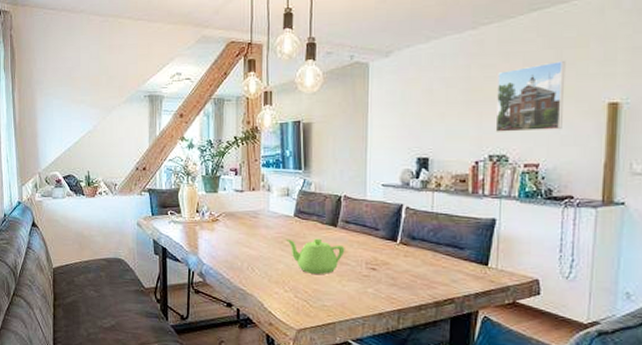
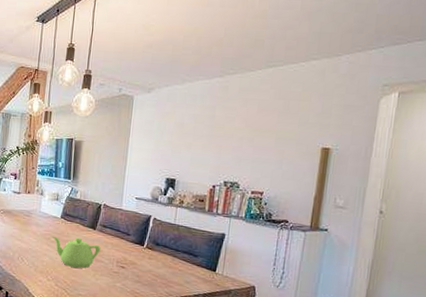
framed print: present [495,60,566,132] -> none [231,109,291,166]

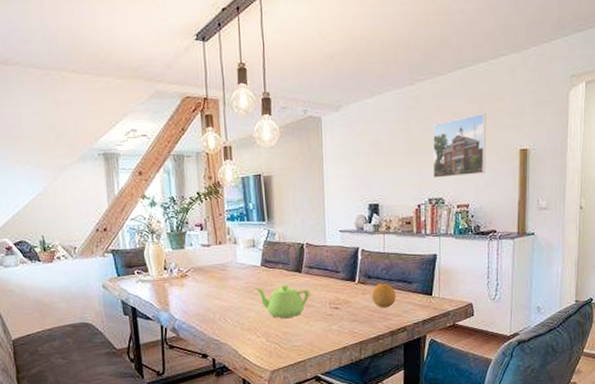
fruit: none [157,251,181,276] -> present [372,283,396,308]
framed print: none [231,109,291,166] -> present [432,112,487,178]

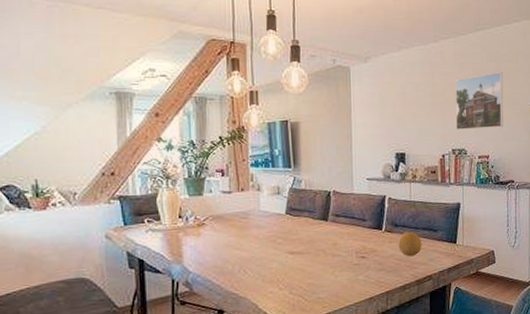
teapot: present [256,284,310,318] -> none [279,233,336,269]

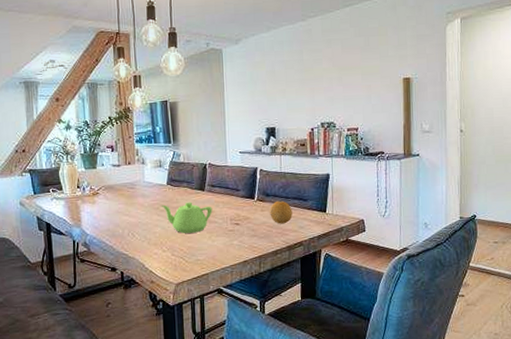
teapot: none [279,233,336,269] -> present [162,202,213,233]
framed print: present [455,71,503,130] -> none [324,45,373,104]

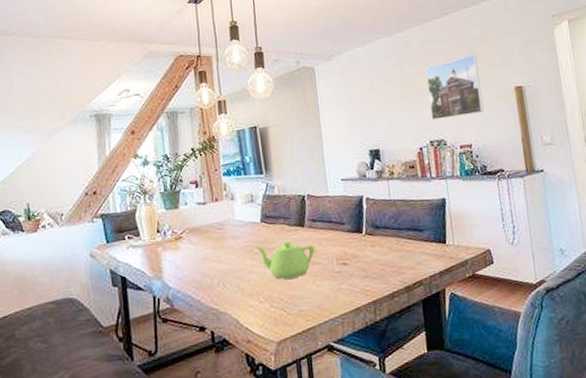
fruit: present [270,200,292,224] -> none [381,232,408,261]
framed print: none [324,45,373,104] -> present [425,54,484,120]

